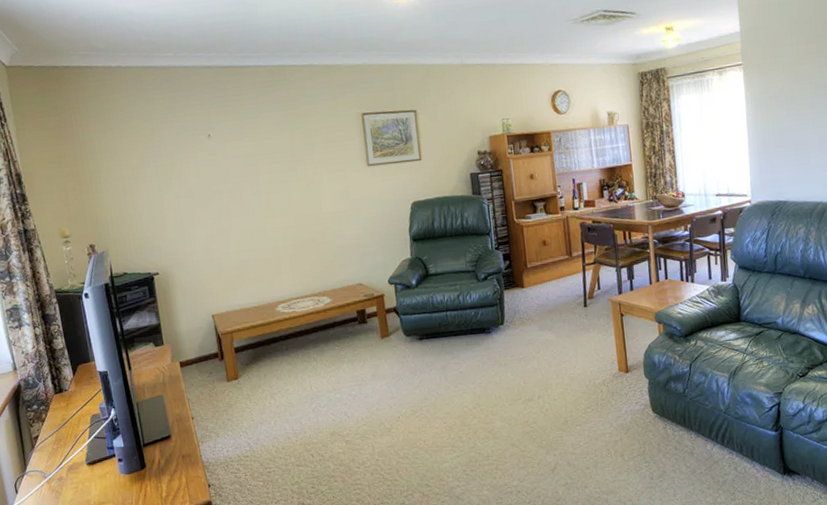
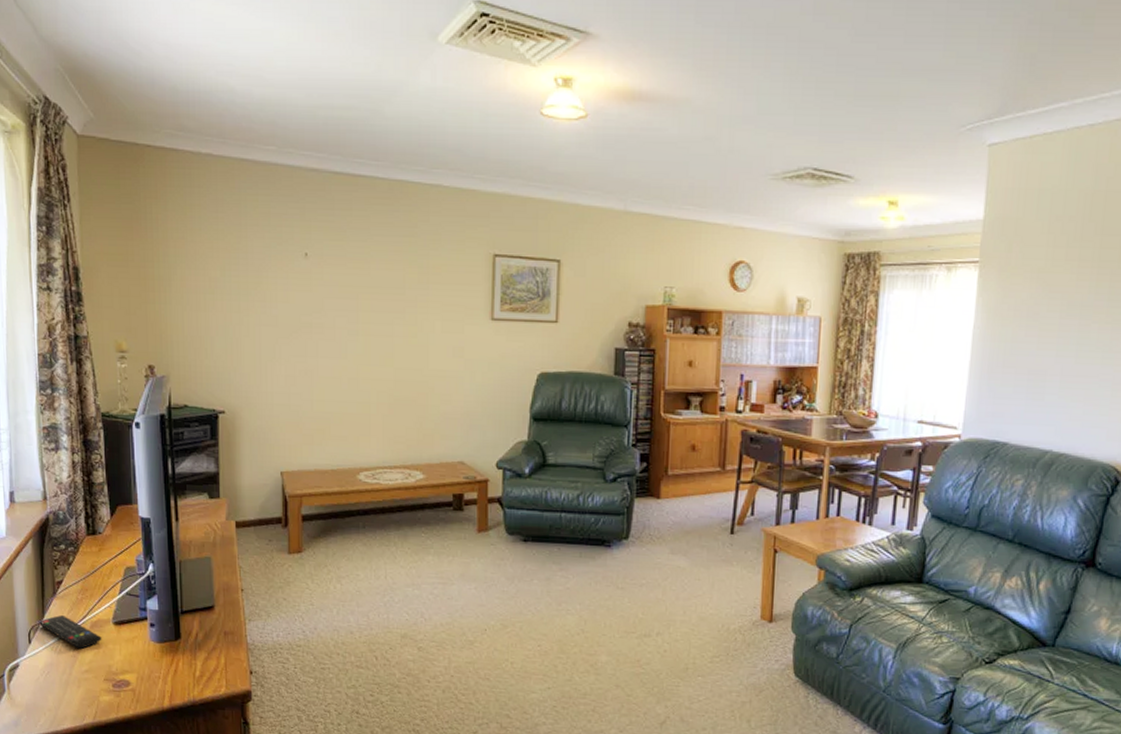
remote control: none [22,464,79,491] -> present [38,614,102,649]

